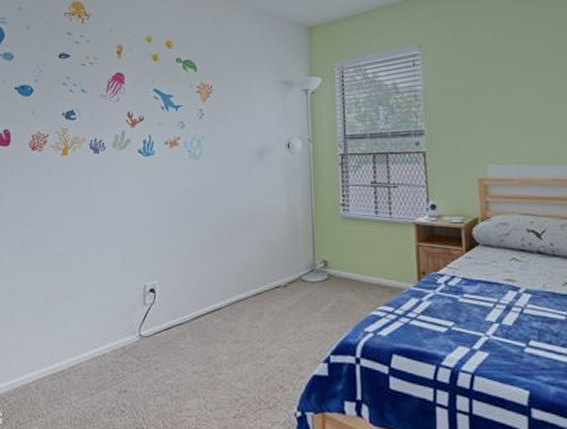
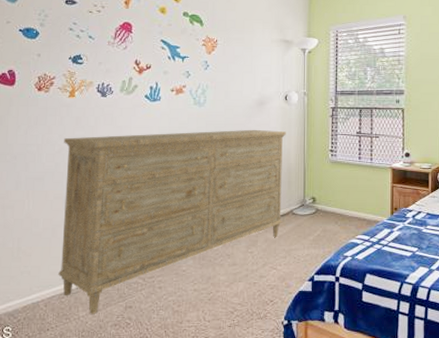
dresser: none [50,182,290,399] -> present [58,129,286,314]

